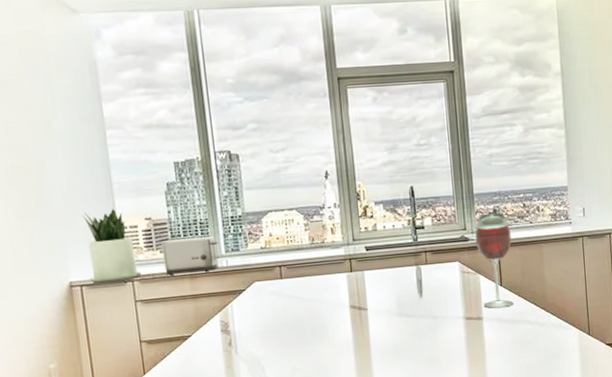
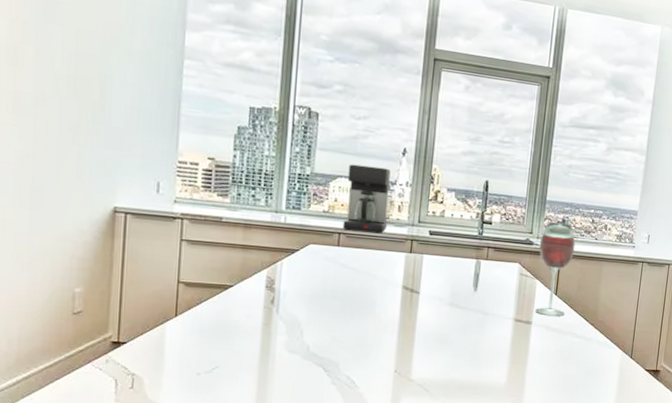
planter: present [83,208,142,283] -> none [135,138,194,217]
toaster: present [161,236,218,275] -> none [219,184,280,224]
coffee maker: none [276,194,324,262] -> present [342,164,391,234]

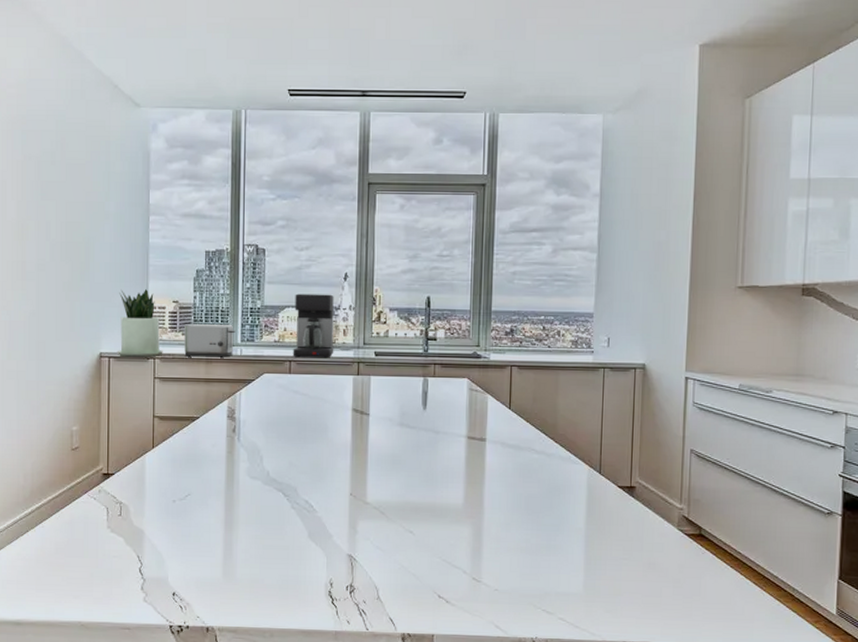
planter: none [135,138,194,217] -> present [116,288,163,357]
toaster: none [219,184,280,224] -> present [184,323,235,358]
wineglass: present [535,222,576,316] -> none [488,333,526,431]

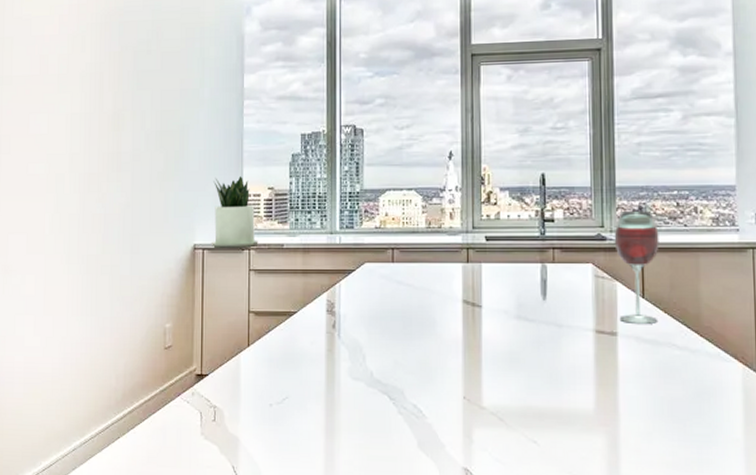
toaster: present [184,323,235,358] -> none [280,210,334,246]
coffee maker: present [293,293,334,359] -> none [395,175,440,245]
wineglass: none [488,333,526,431] -> present [614,211,659,324]

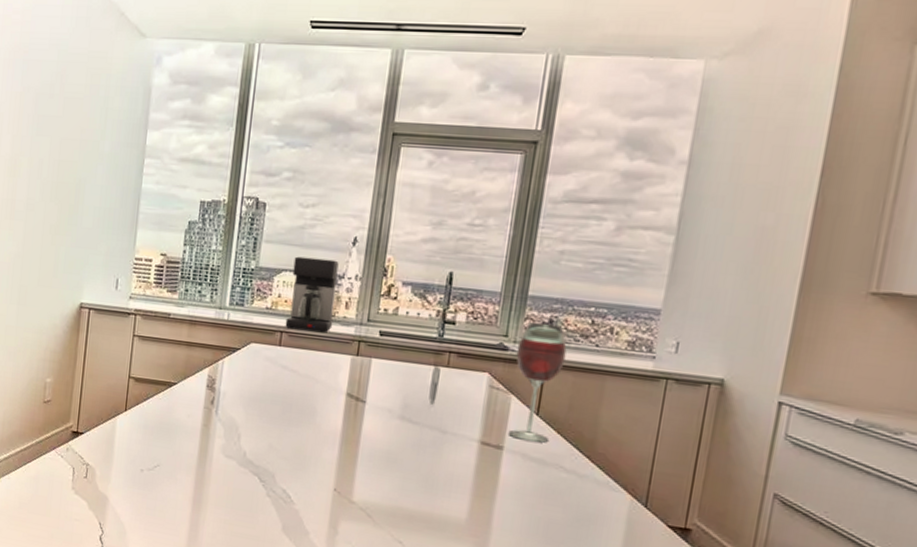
planter: present [211,175,259,248] -> none [97,236,146,313]
coffee maker: none [395,175,440,245] -> present [285,256,339,333]

